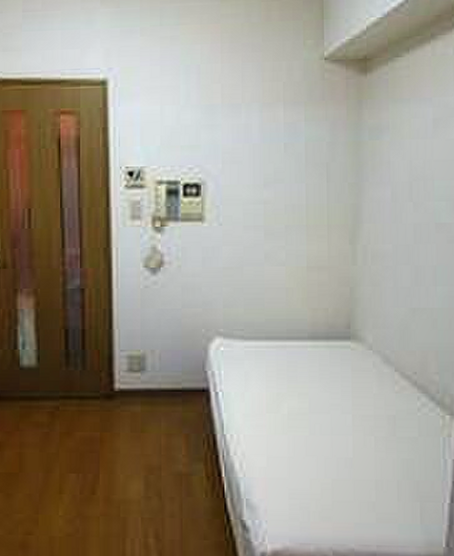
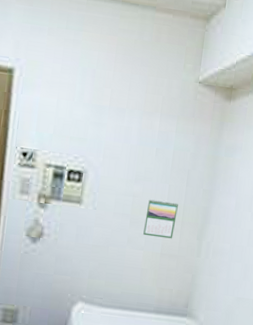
calendar: none [282,203,321,248] -> present [143,198,178,239]

